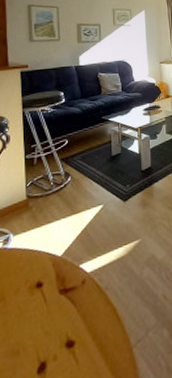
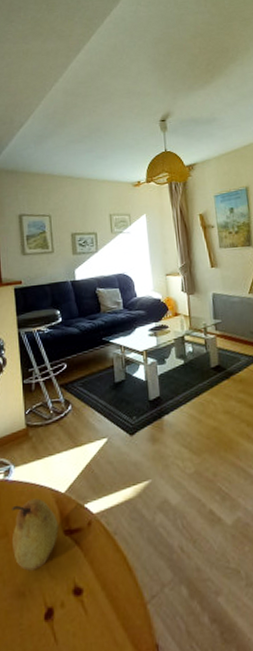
fruit: none [8,262,54,331] -> present [11,498,59,571]

